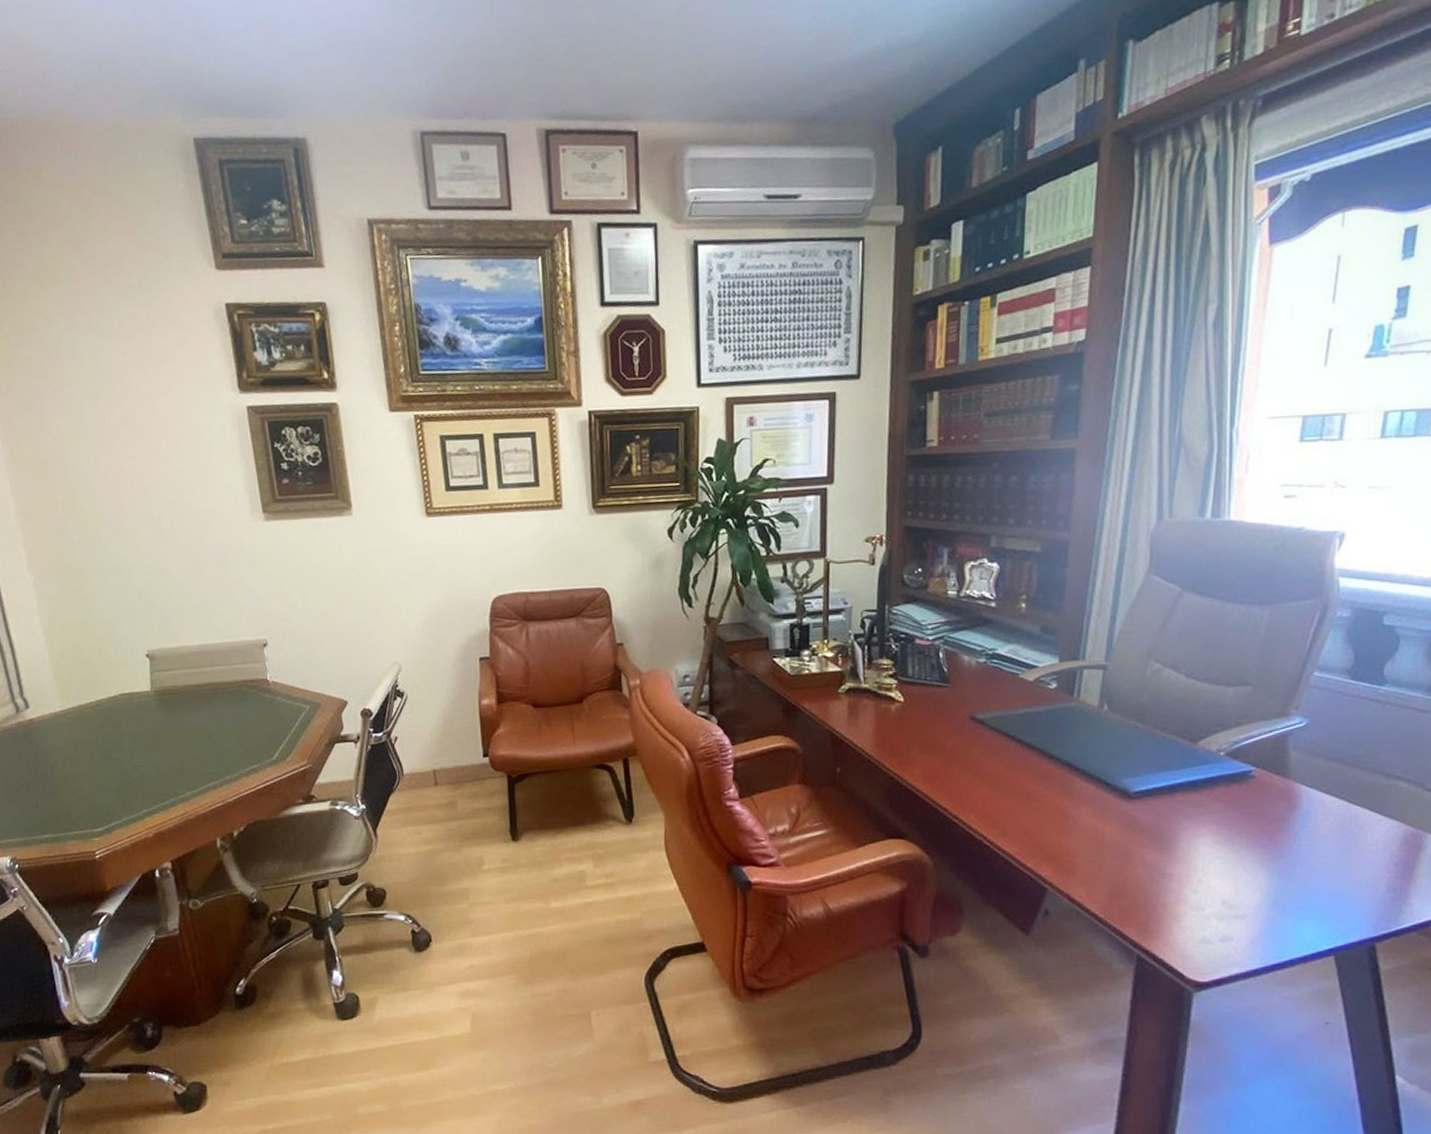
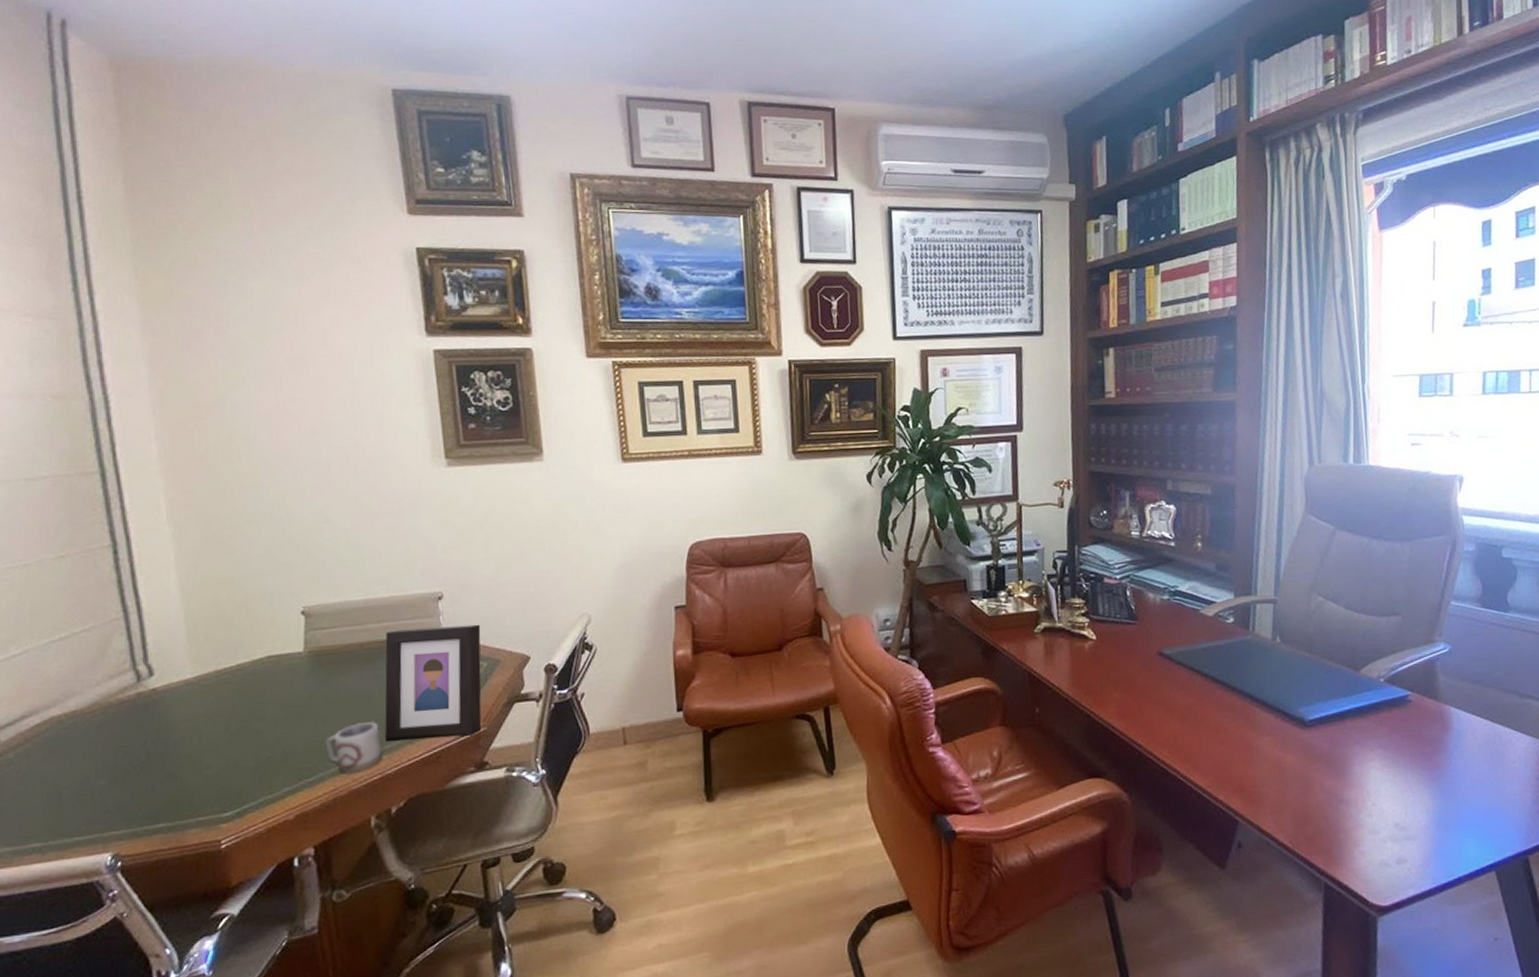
cup: none [174,754,224,802] -> present [325,720,383,775]
picture frame: none [219,670,307,774] -> present [384,624,482,743]

